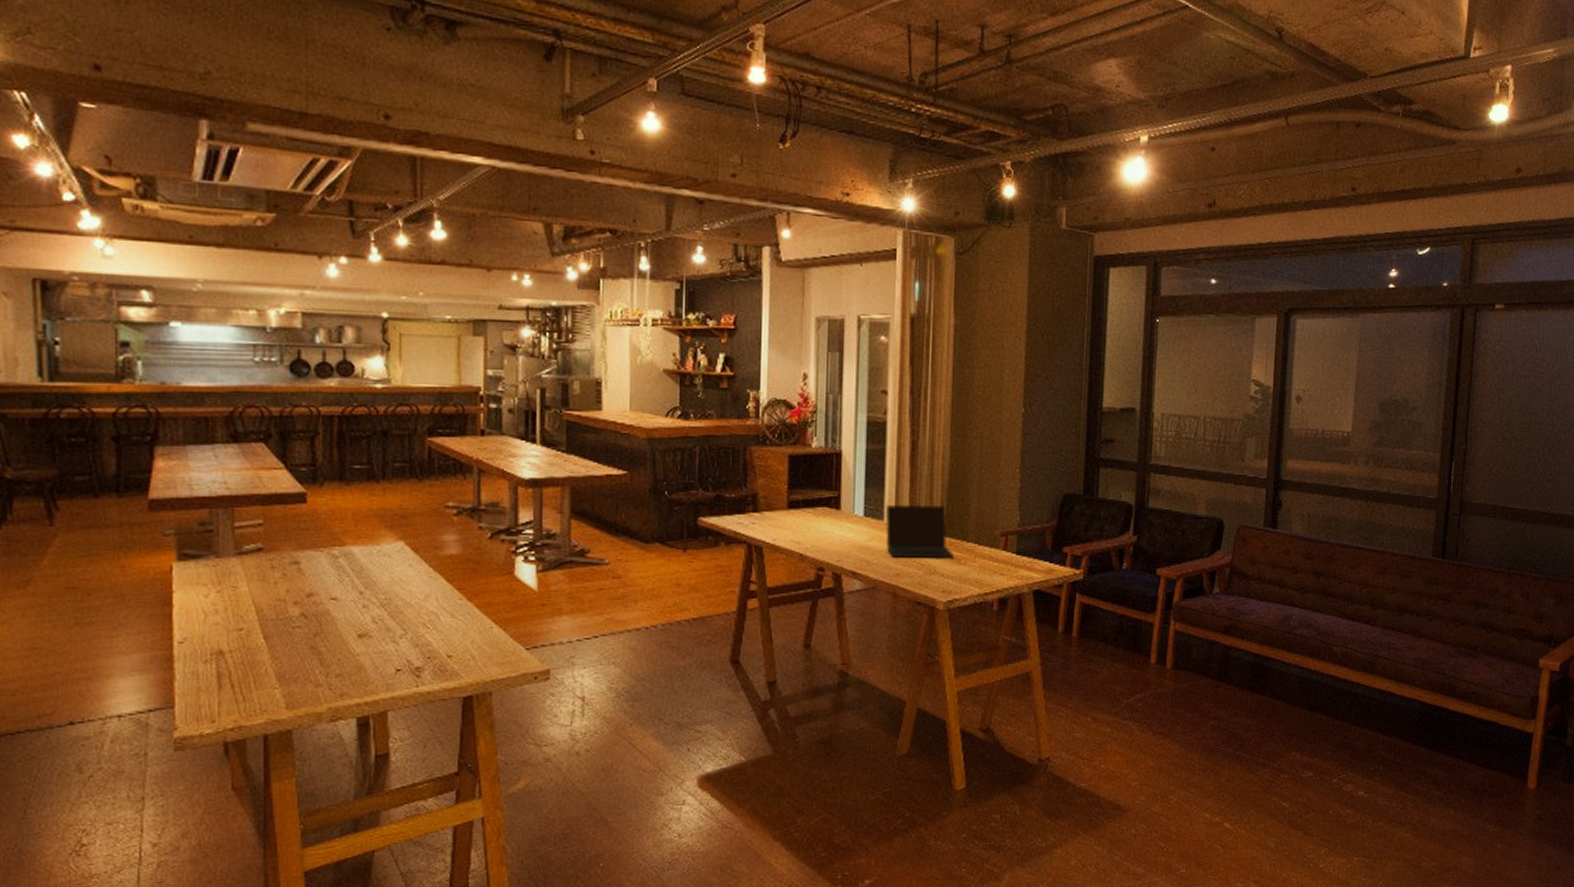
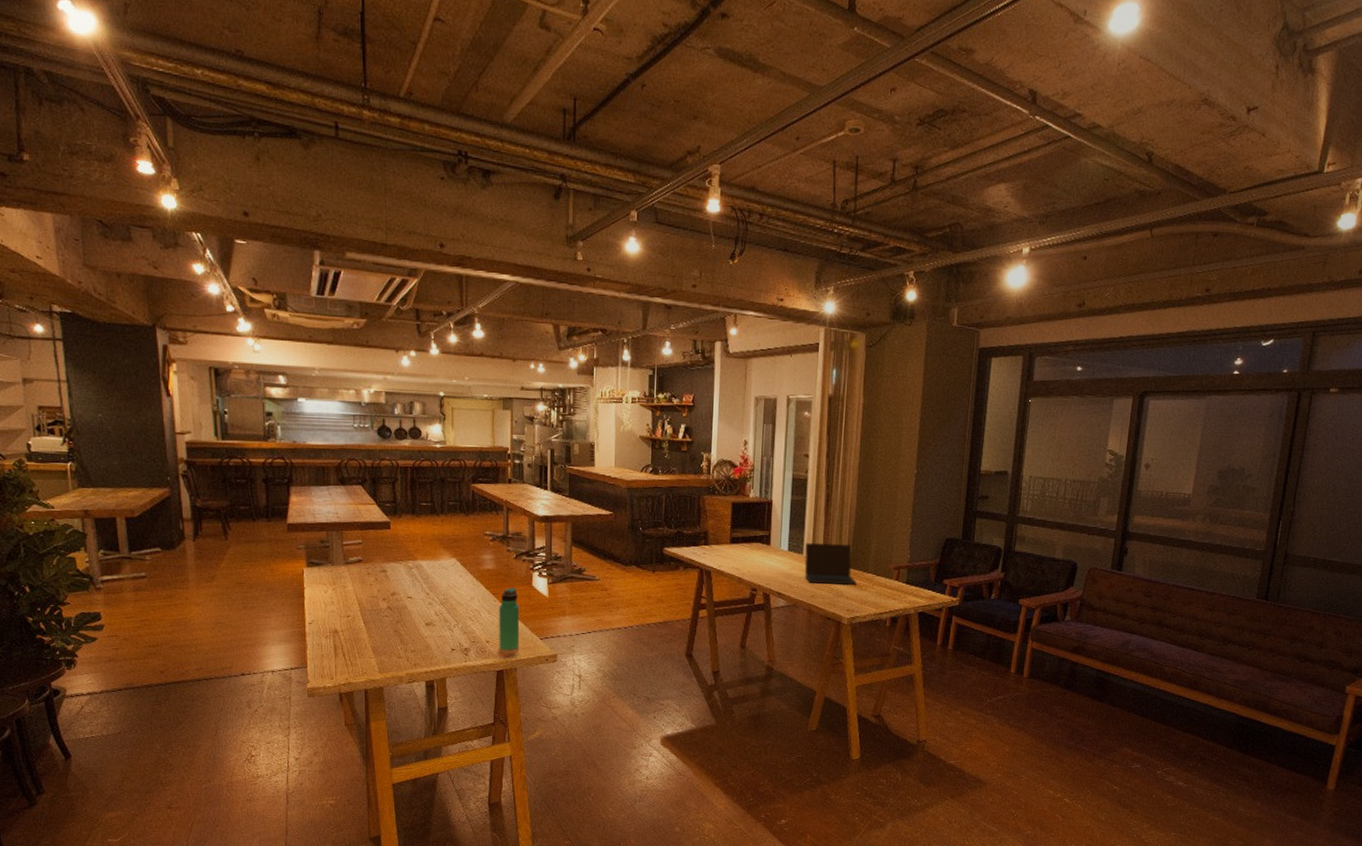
thermos bottle: none [466,578,497,670] -> present [499,587,520,653]

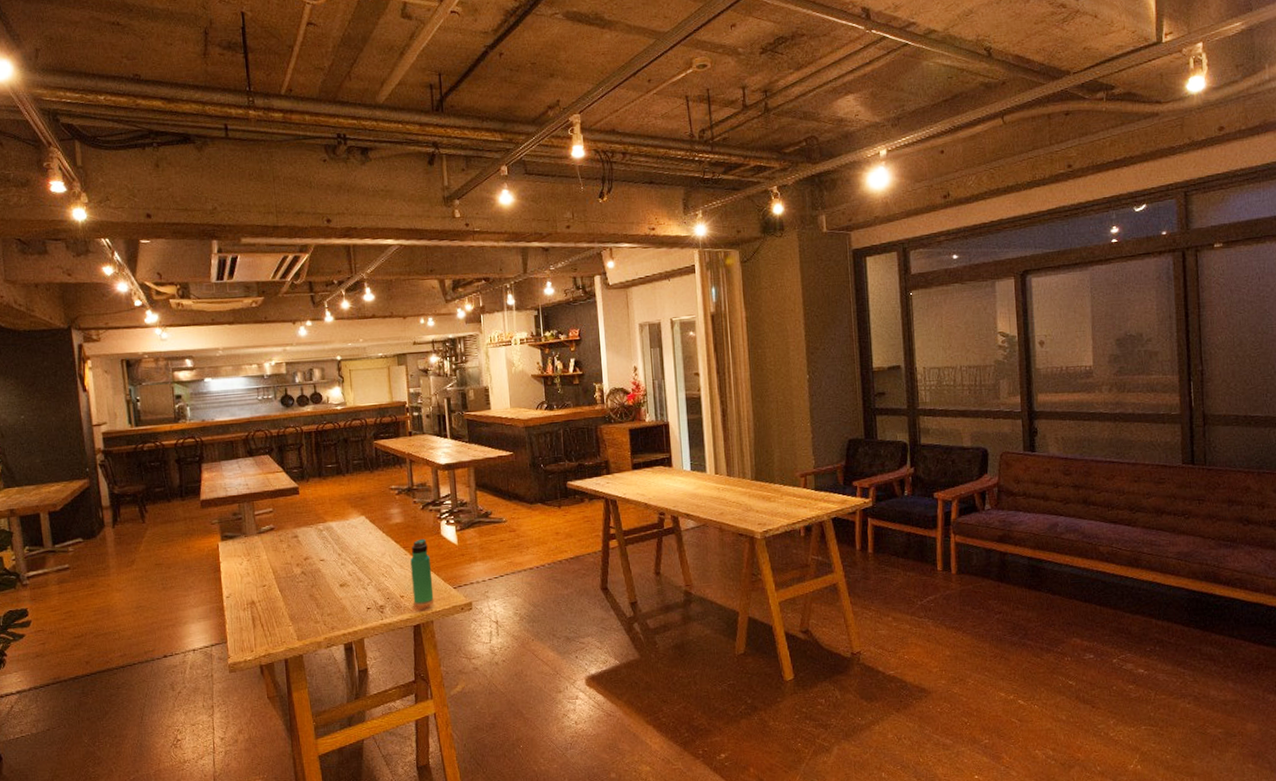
laptop: present [804,543,857,585] -> none [707,457,765,501]

